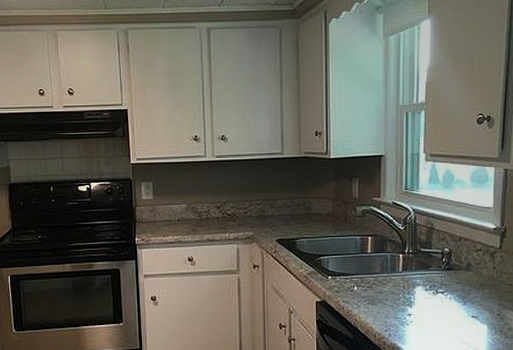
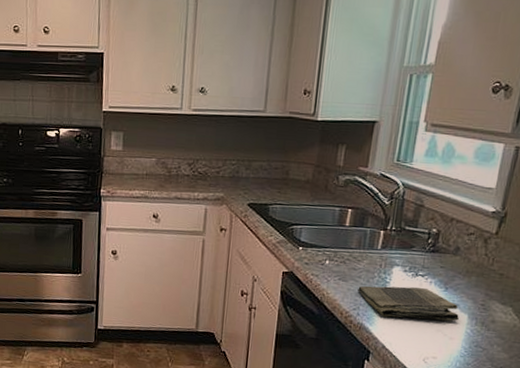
dish towel: none [386,305,480,335] -> present [358,286,459,321]

